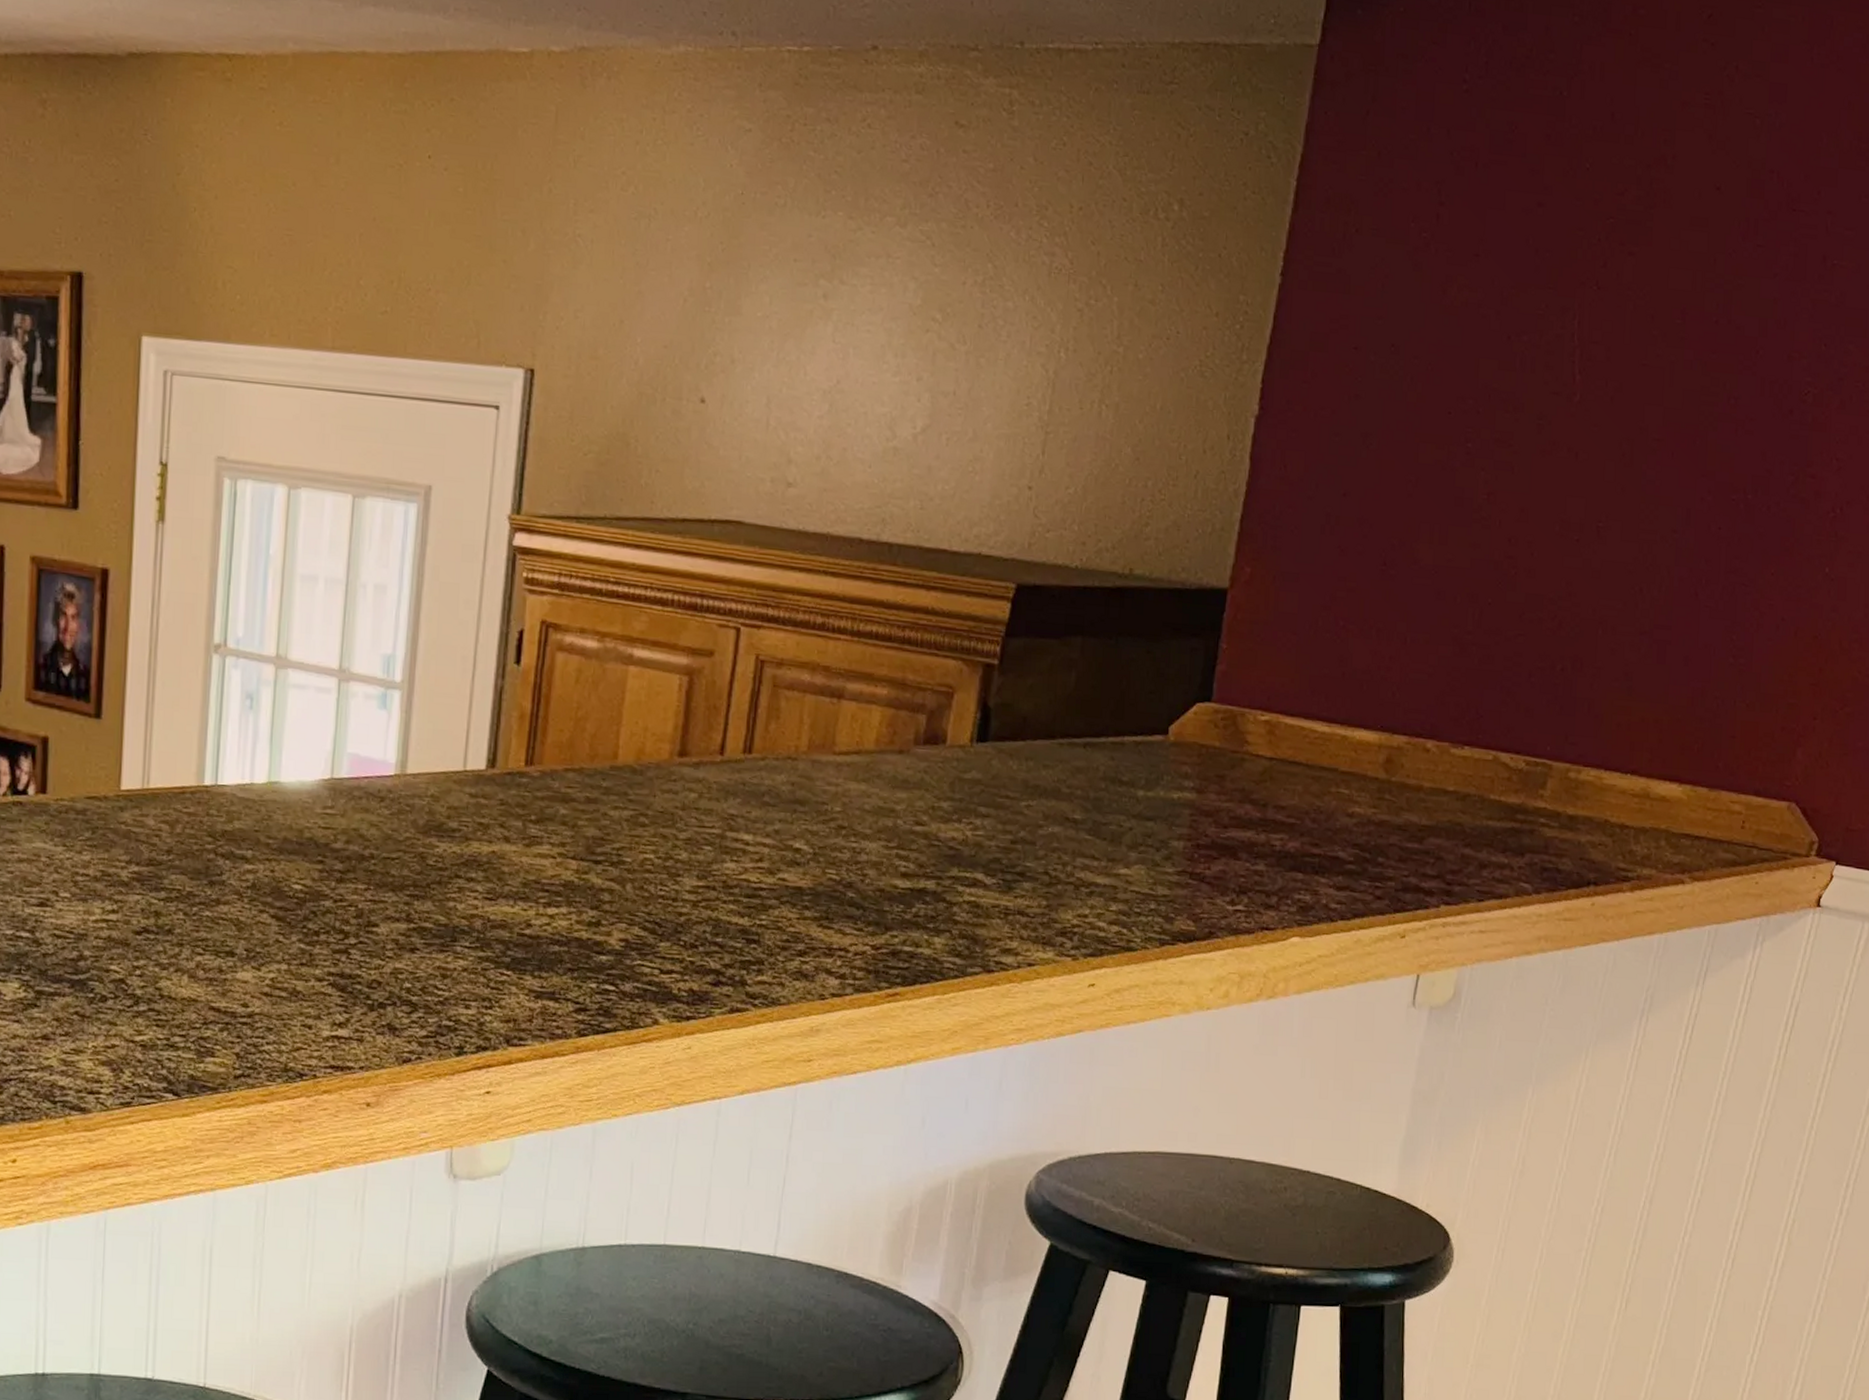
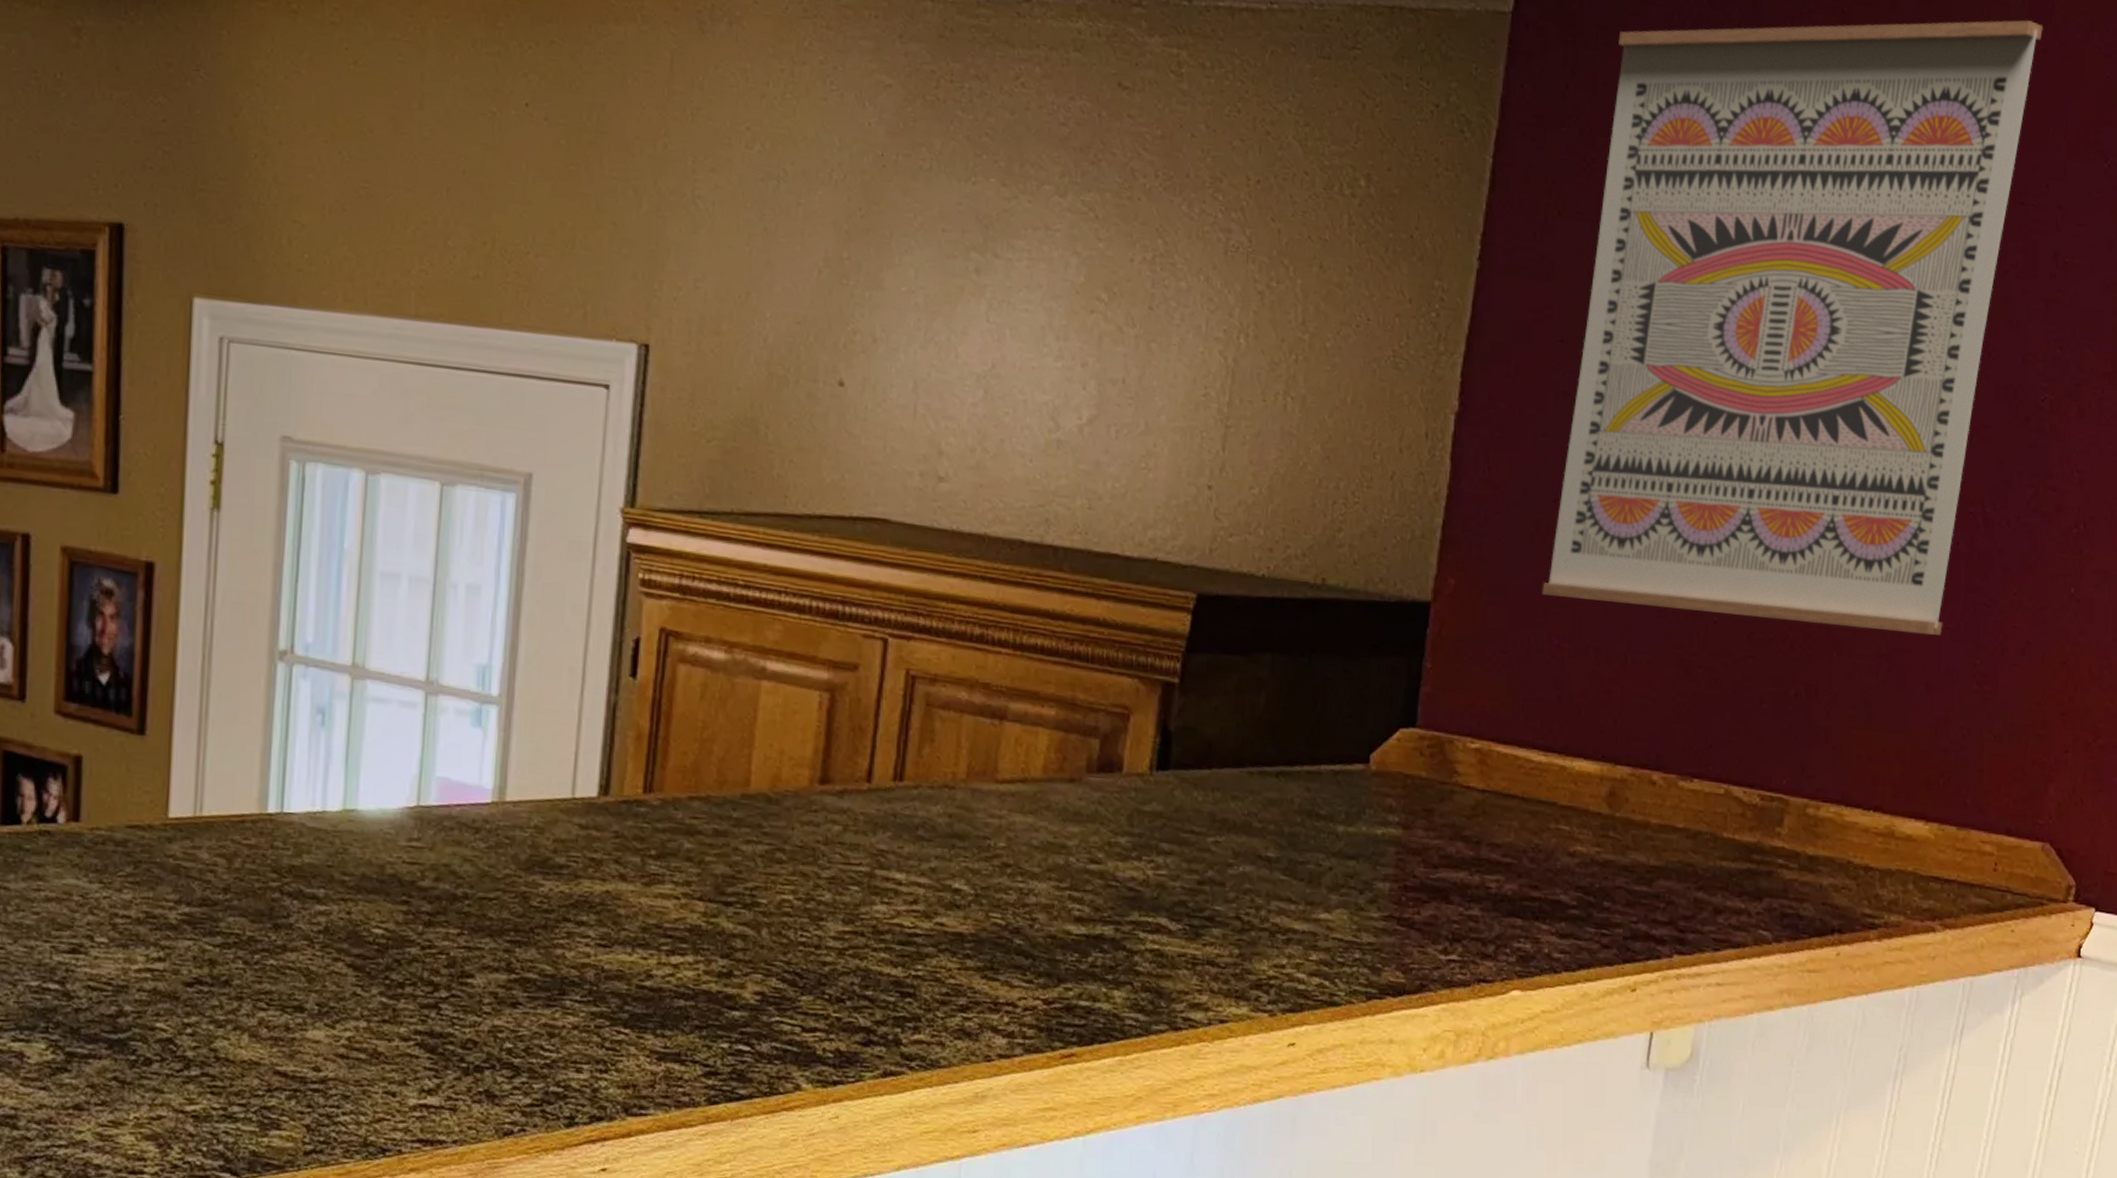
wall art: none [1330,36,1821,613] -> present [1542,20,2043,636]

